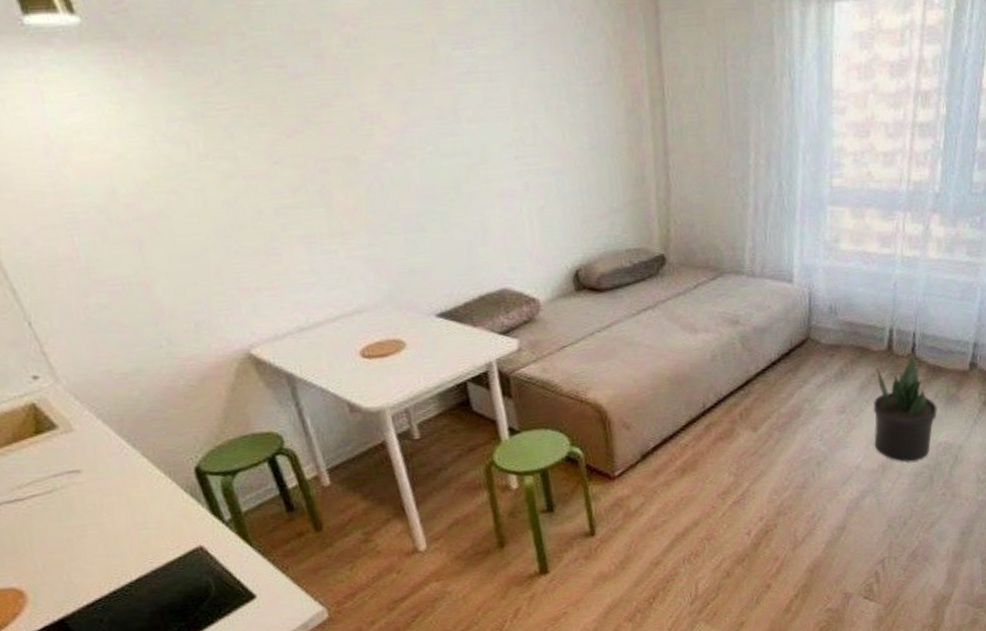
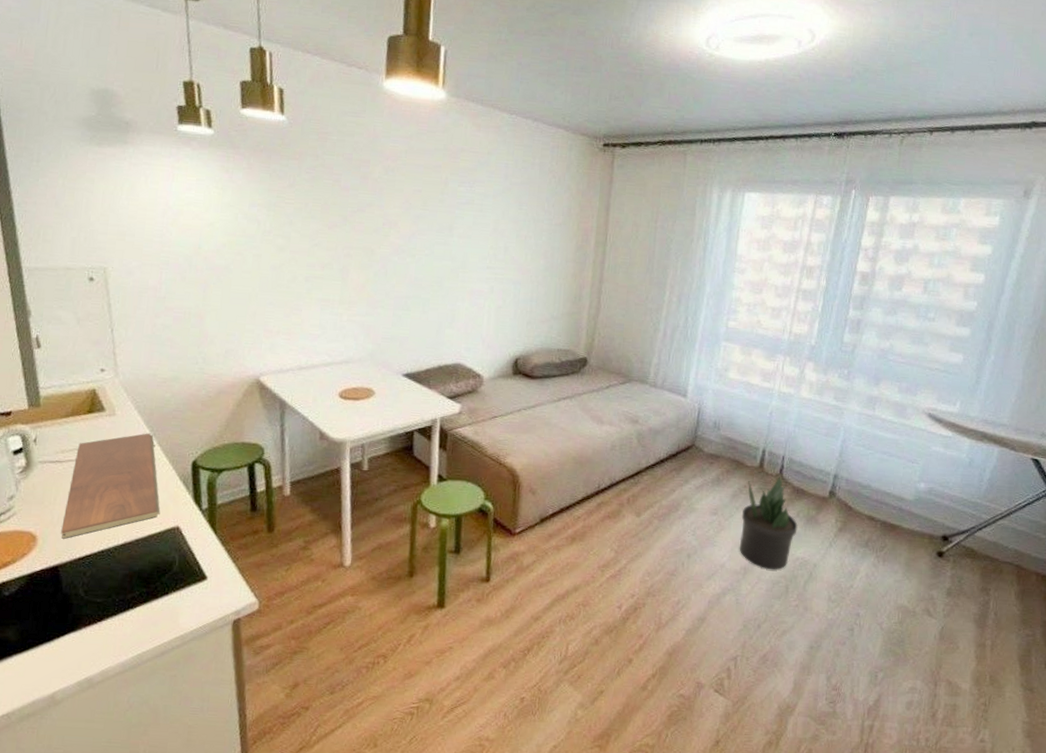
chopping board: none [37,444,173,588] -> present [61,433,160,539]

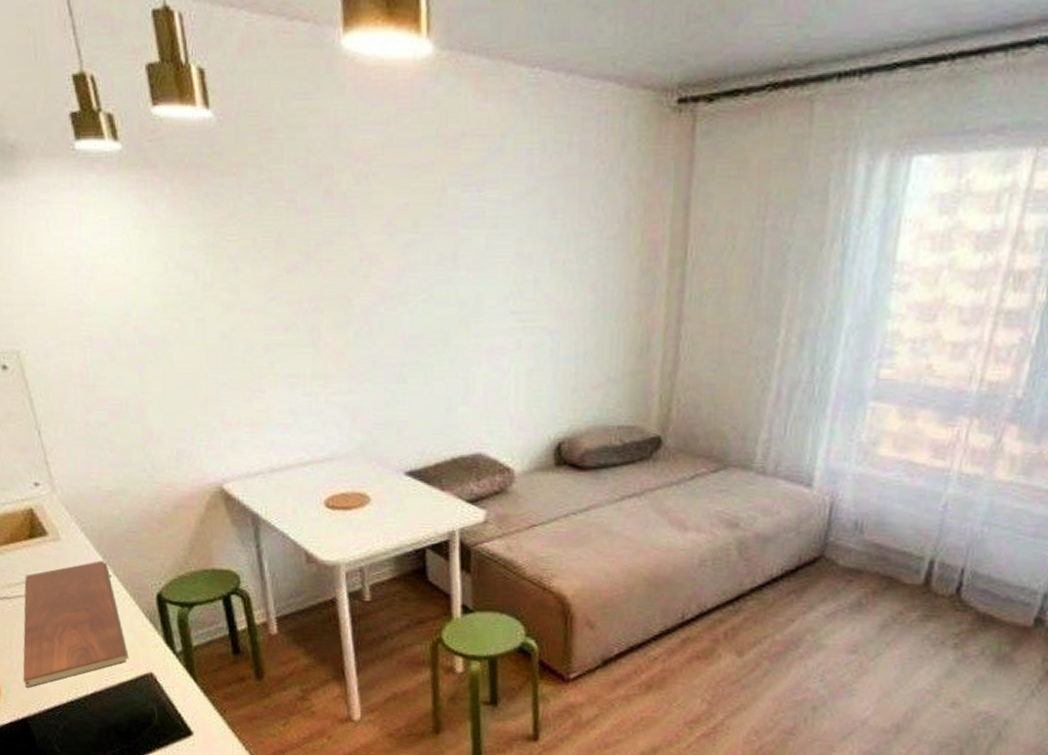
planter: present [739,477,798,570] -> none [889,598,982,728]

